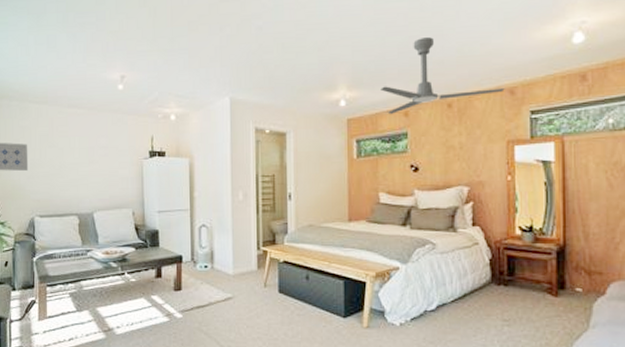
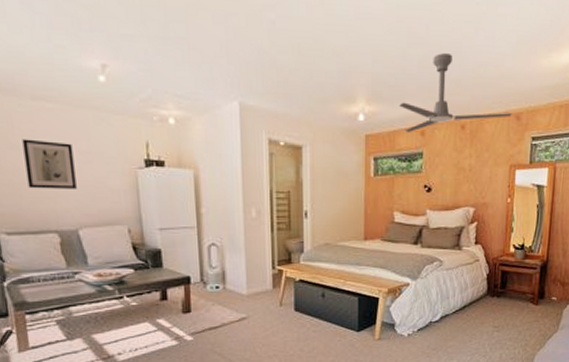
wall art: none [58,138,95,179] -> present [22,139,77,189]

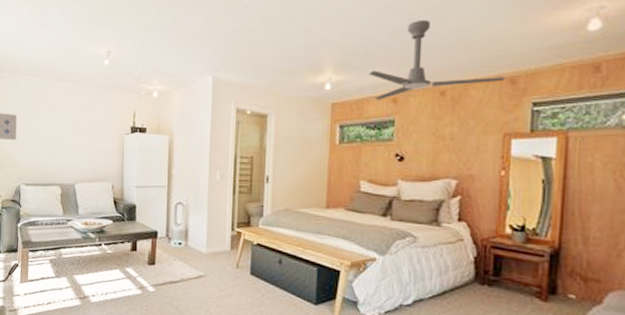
wall art: present [22,139,77,189] -> none [45,111,79,150]

